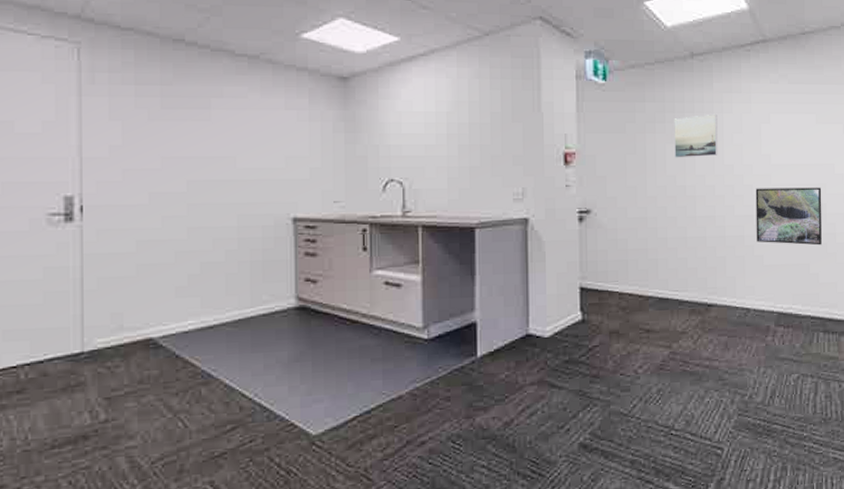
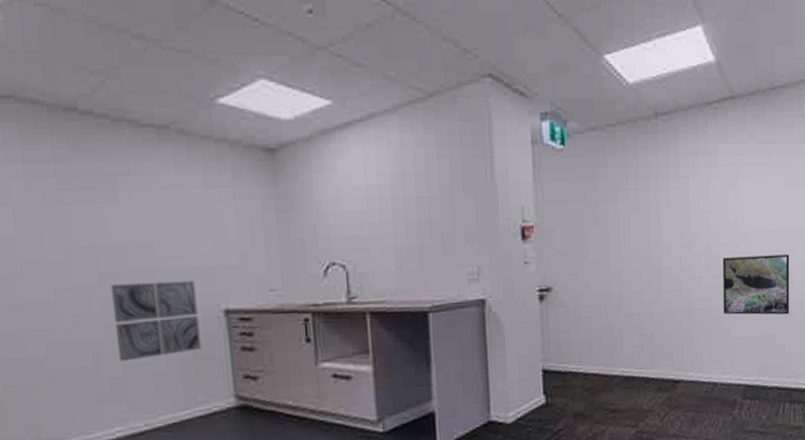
wall art: none [196,191,270,261] -> present [110,281,201,362]
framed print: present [674,113,718,158] -> none [638,179,684,229]

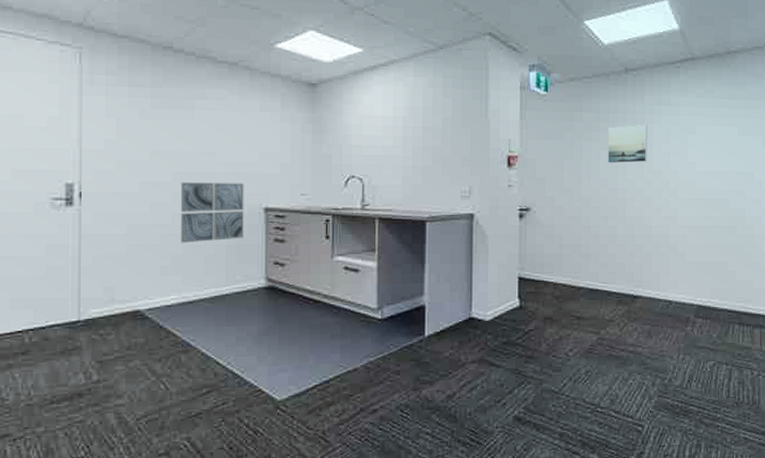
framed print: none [638,179,684,229] -> present [608,124,648,164]
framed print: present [722,254,790,315] -> none [680,192,741,246]

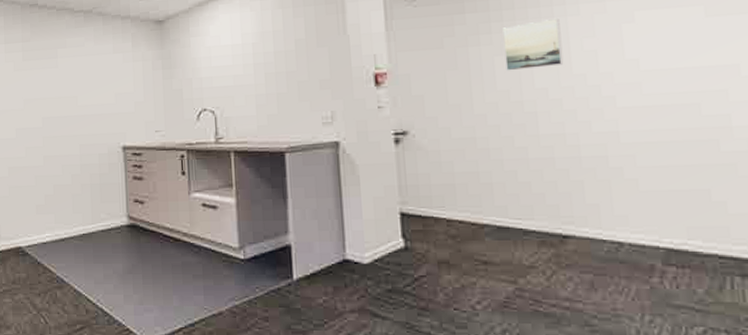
wall art: present [180,182,244,243] -> none [49,123,105,183]

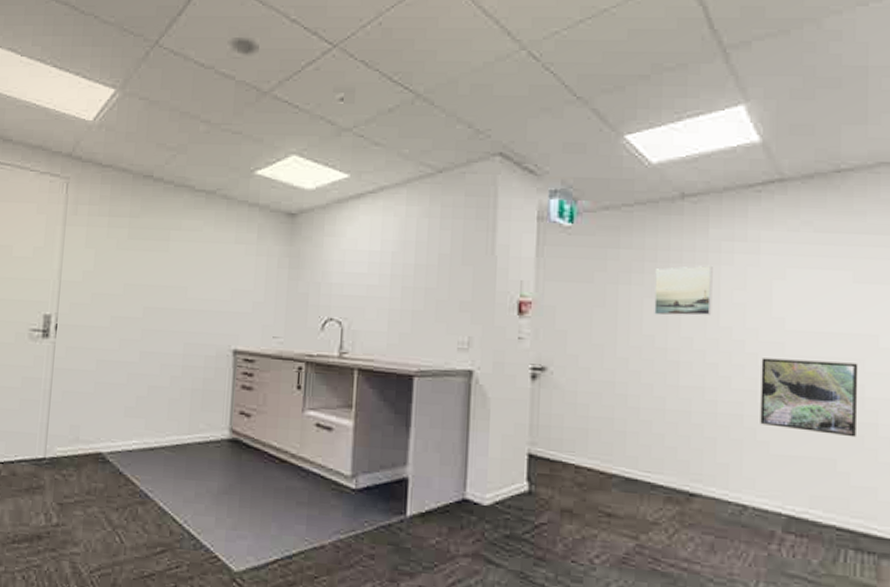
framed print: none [619,94,728,167] -> present [760,358,858,438]

